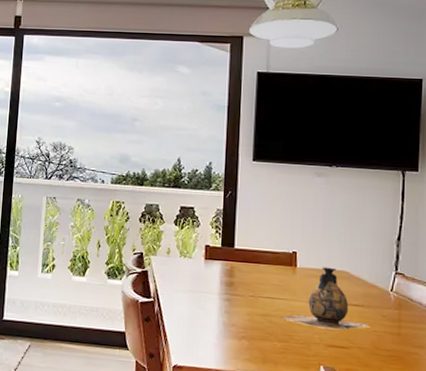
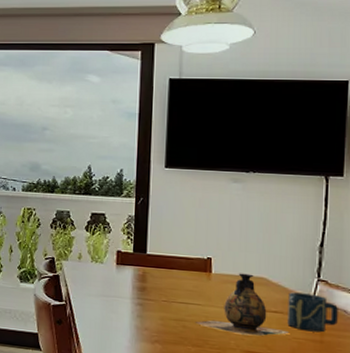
cup: none [368,285,414,325] -> present [287,292,338,333]

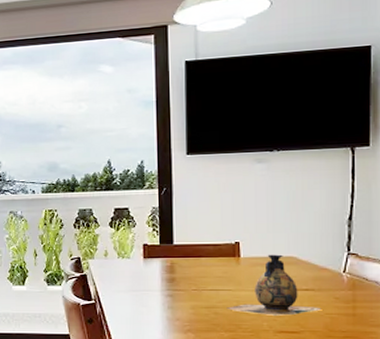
cup: present [287,292,338,333] -> none [319,268,369,306]

